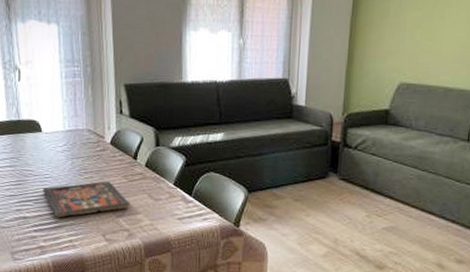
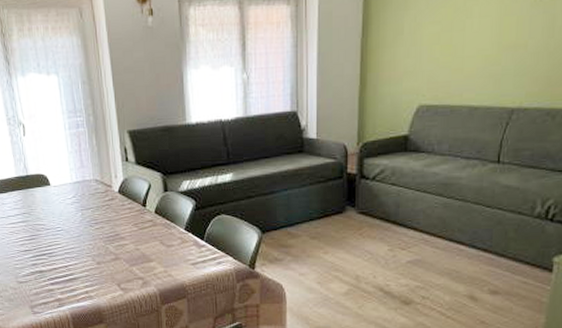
board game: present [42,181,130,218] -> none [55,230,143,270]

